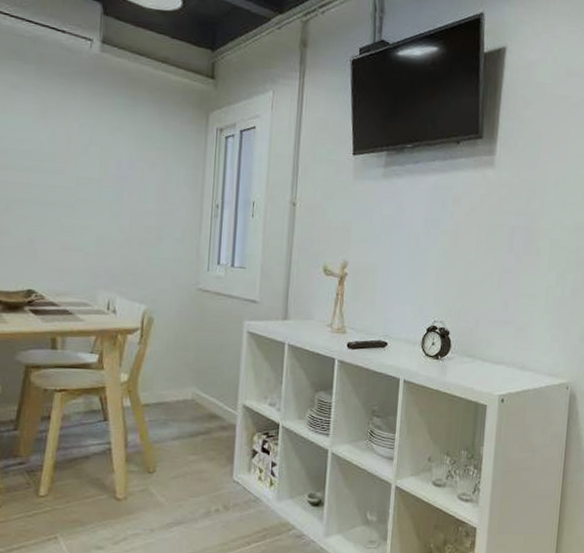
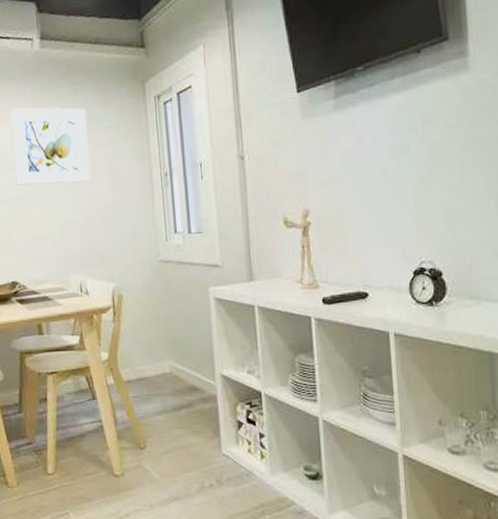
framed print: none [50,106,141,199] -> present [10,108,91,186]

